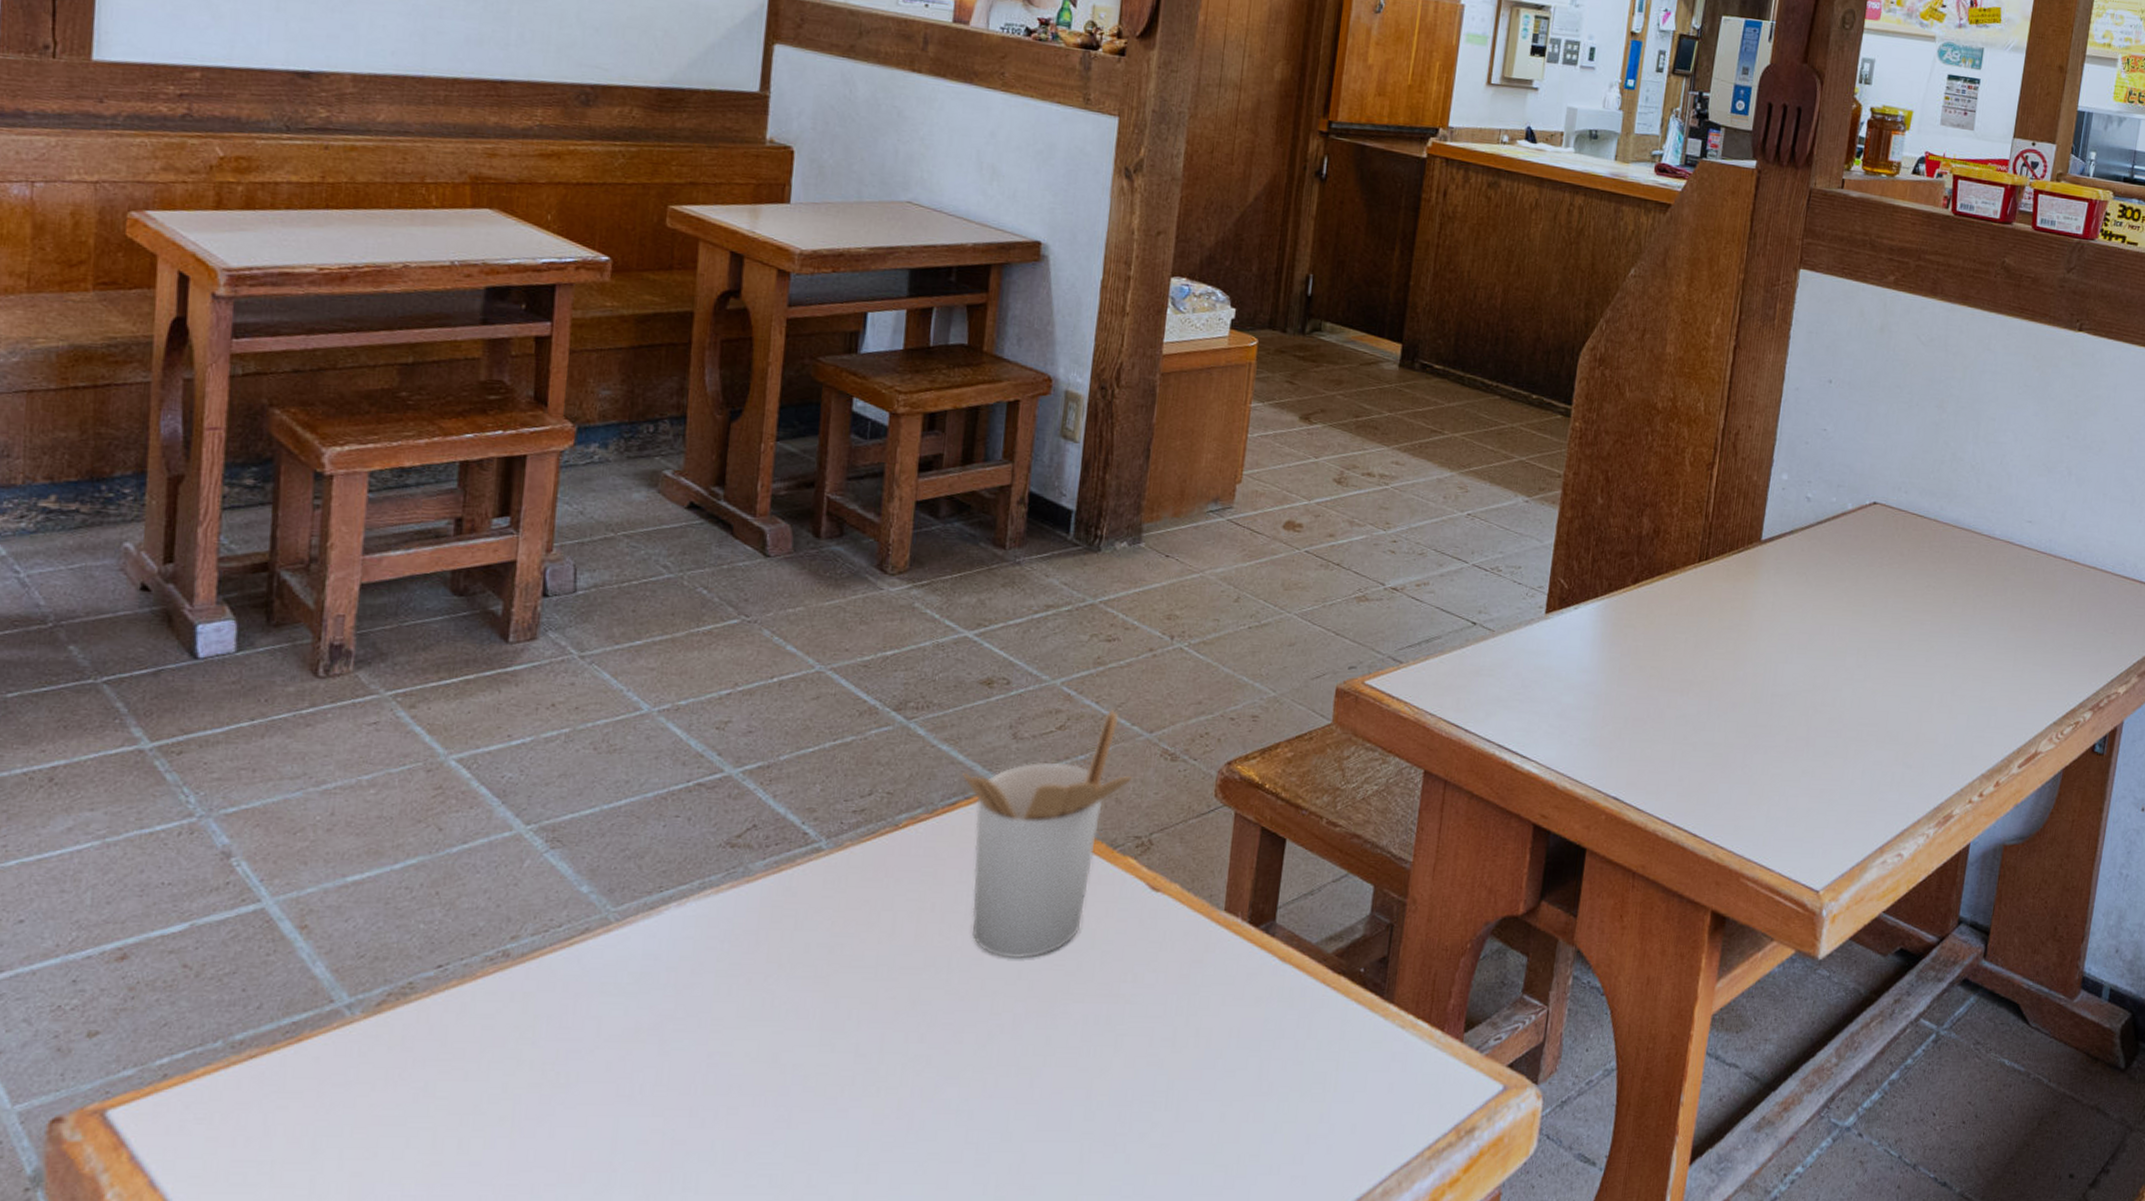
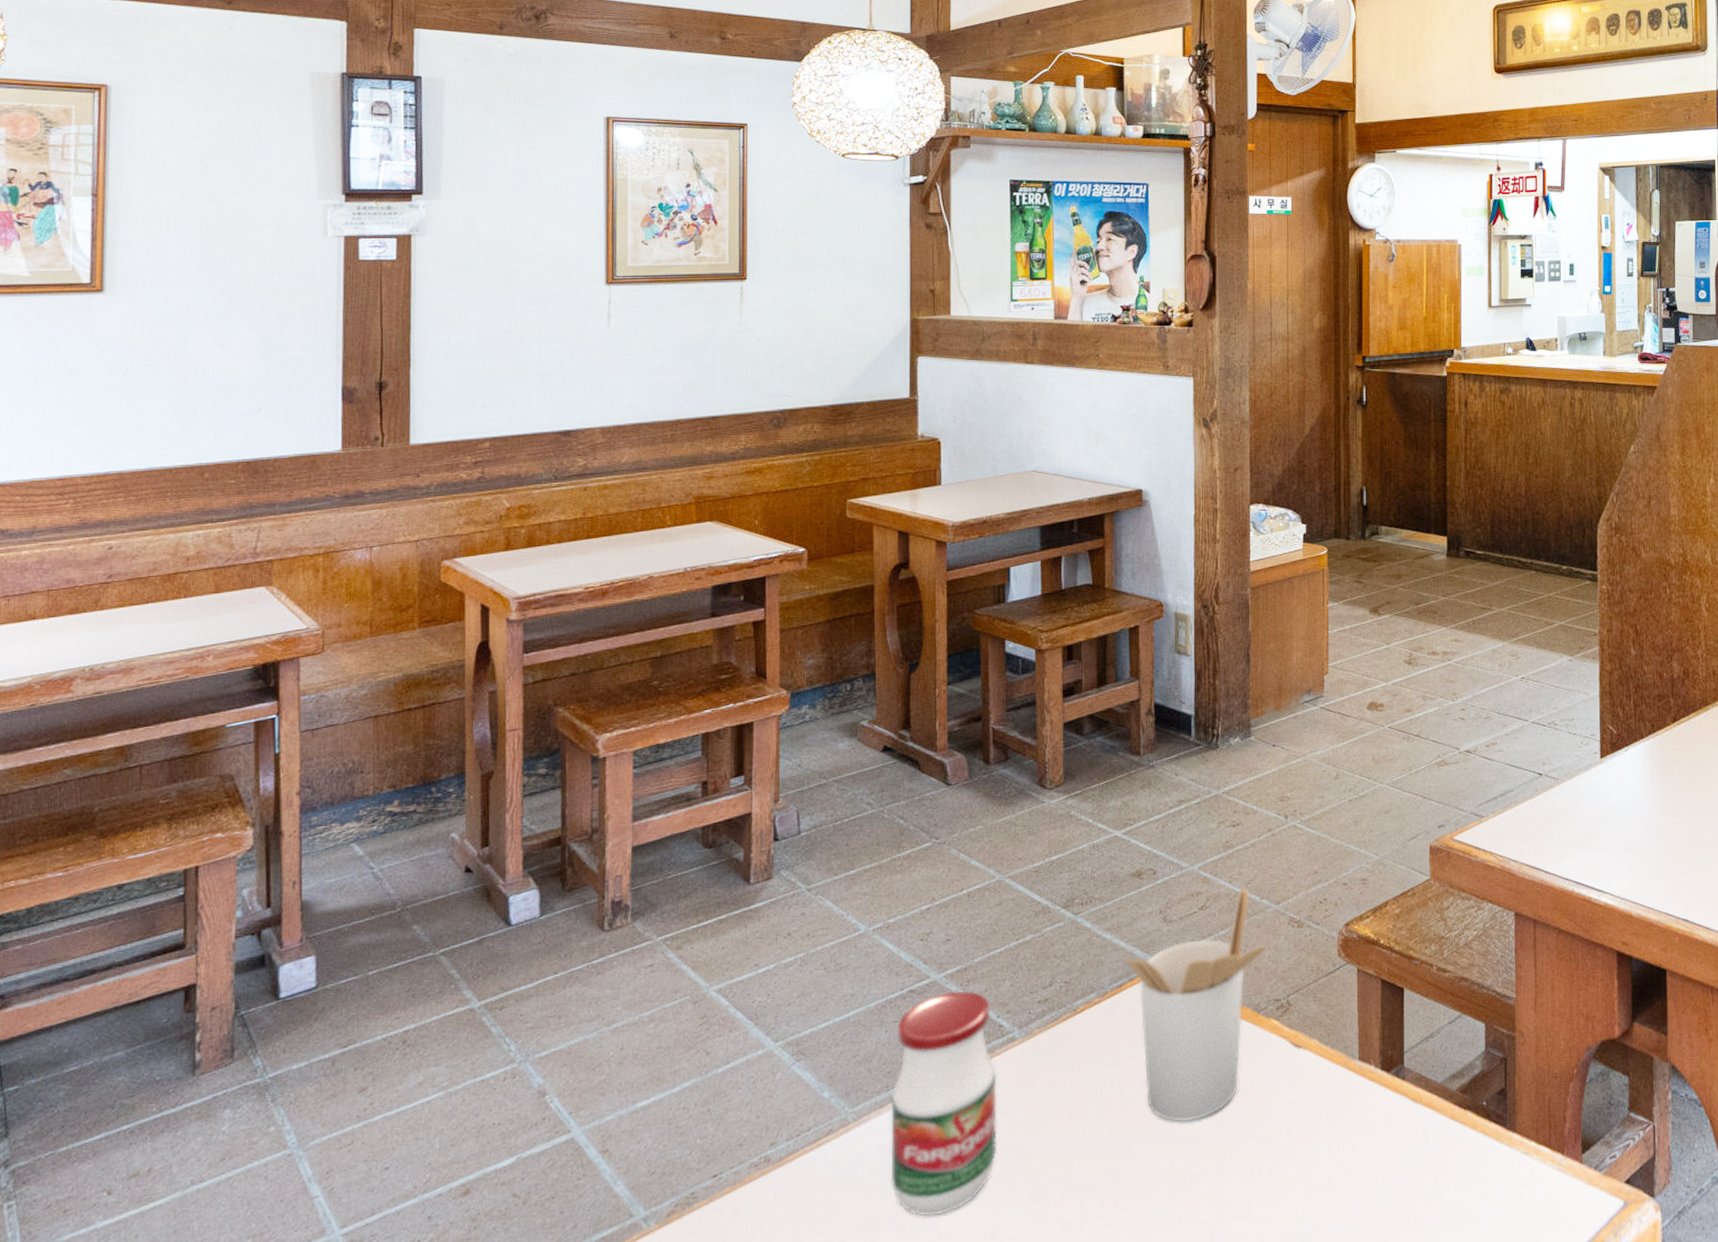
jar: none [655,789,796,1033] -> present [891,990,997,1216]

